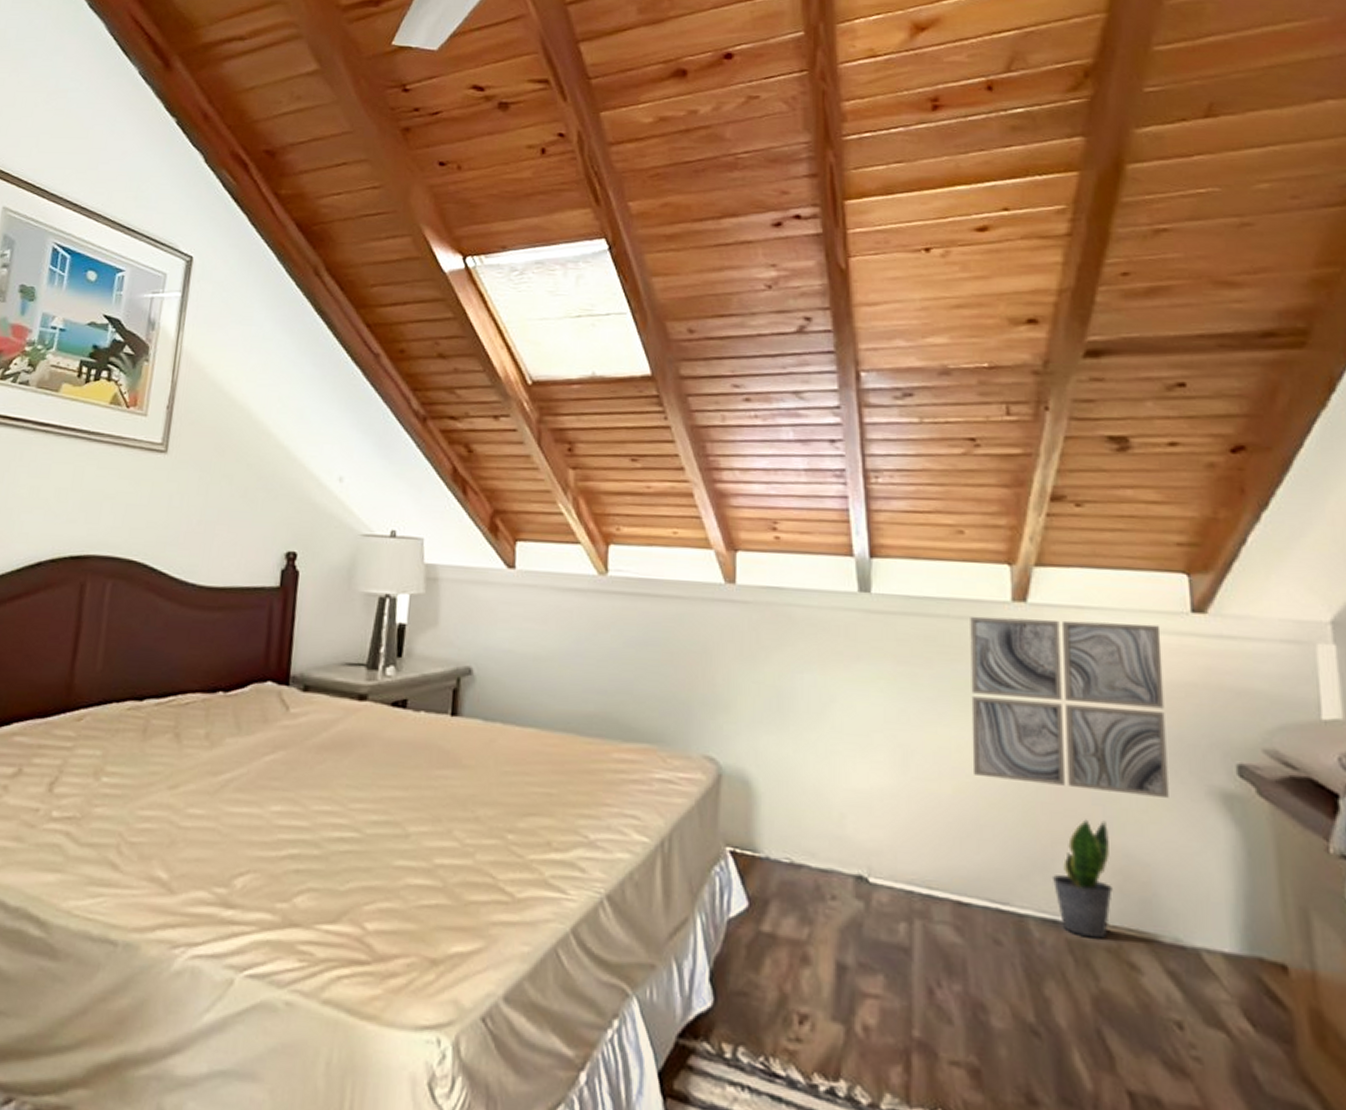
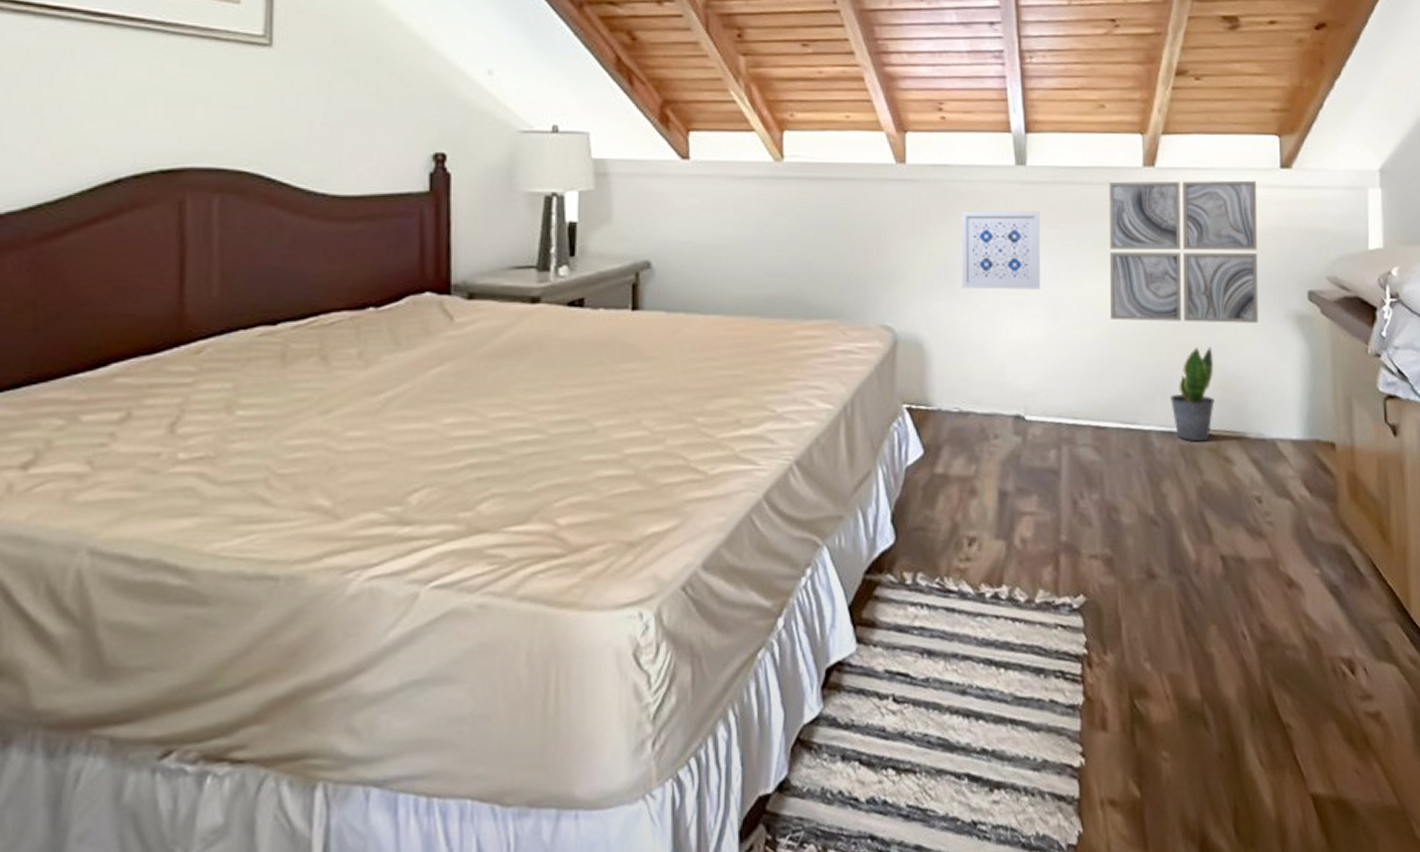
wall art: none [795,638,887,732] -> present [961,211,1040,290]

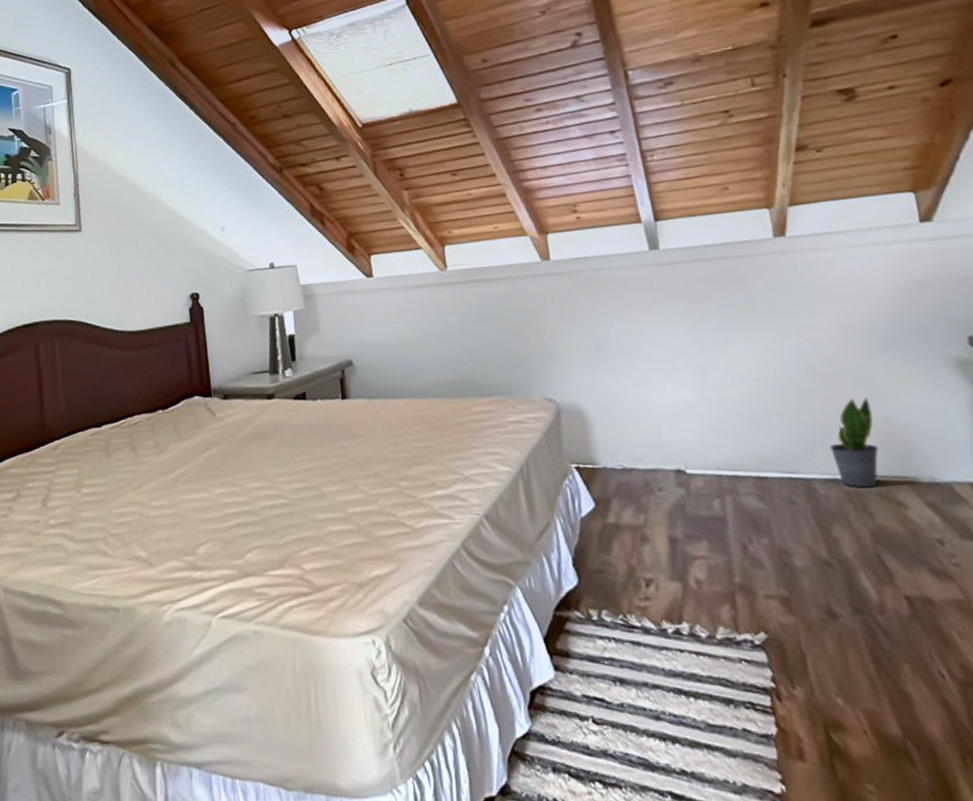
wall art: present [961,211,1040,290] -> none [604,288,686,361]
wall art: present [1109,180,1258,323] -> none [741,237,916,379]

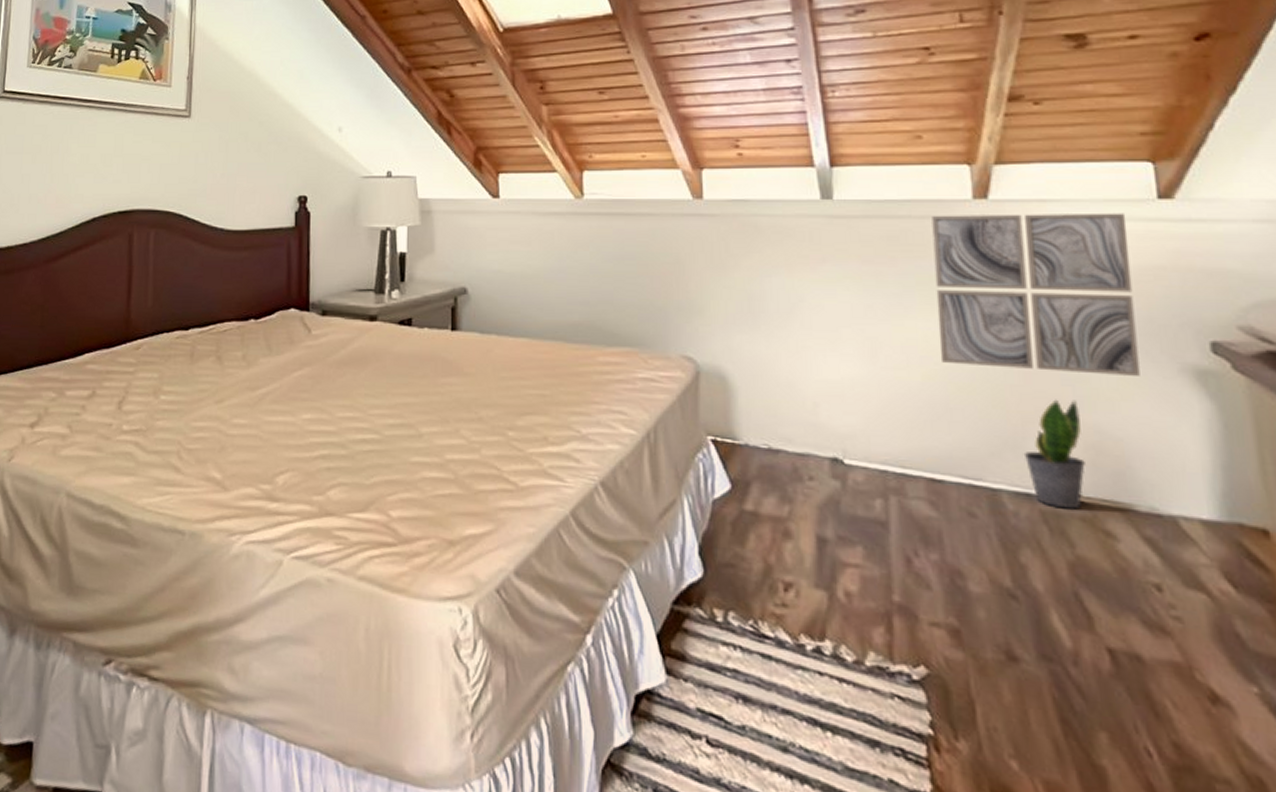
wall art: none [741,237,916,379] -> present [932,213,1140,376]

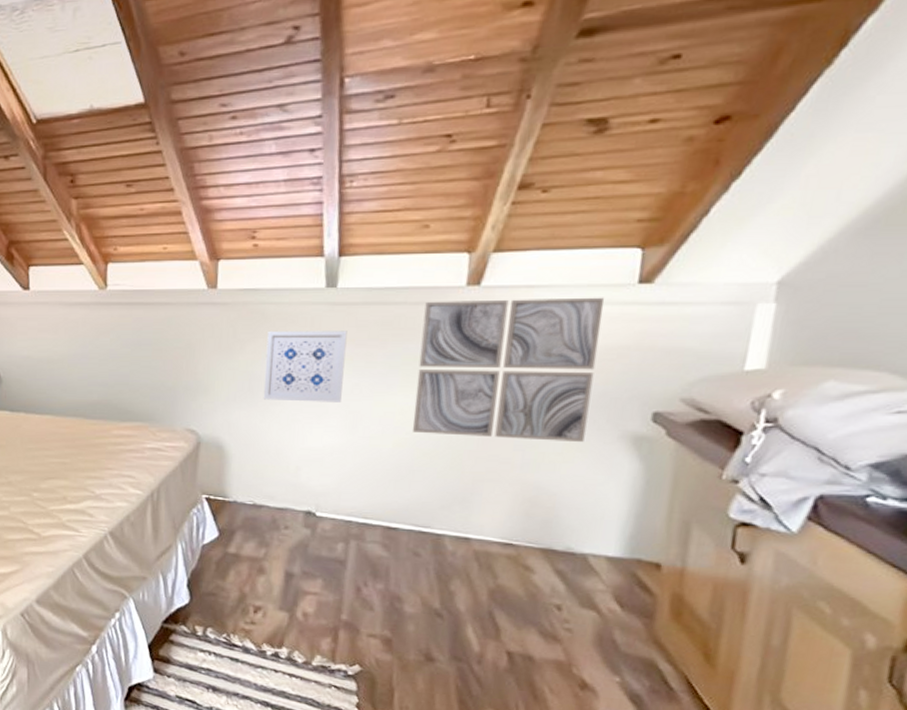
wall art: none [763,245,855,327] -> present [263,330,347,402]
potted plant: present [1023,399,1085,510] -> none [469,462,525,550]

